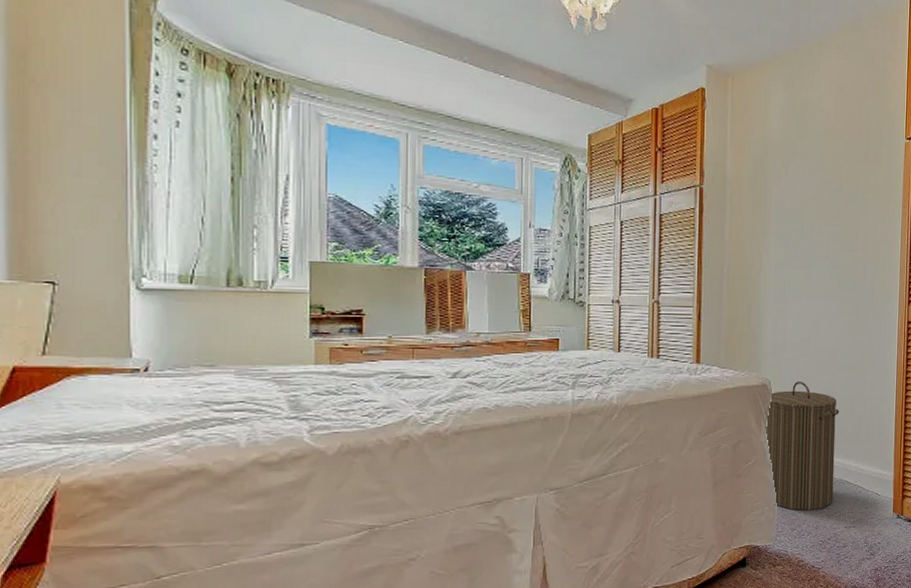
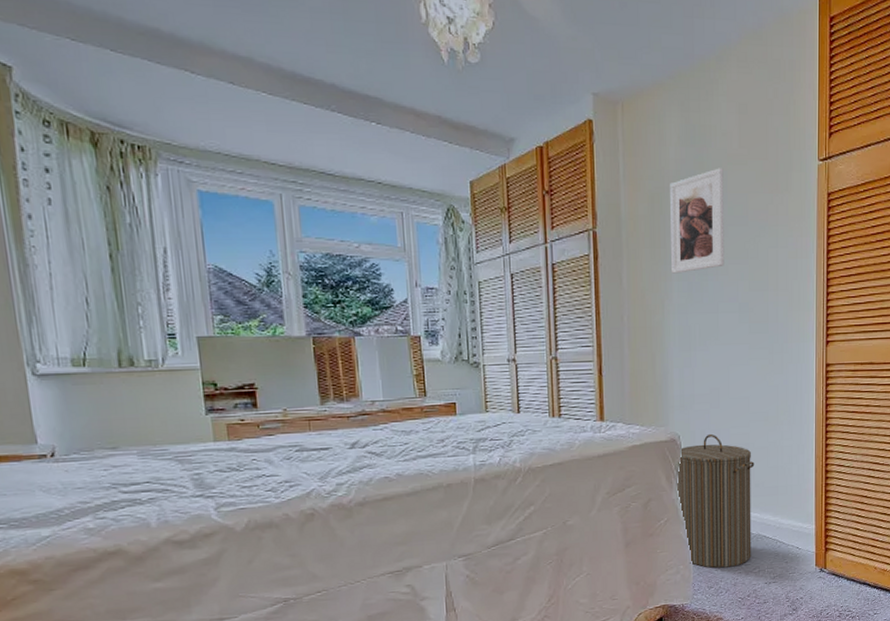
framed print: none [770,139,821,231] -> present [670,168,725,274]

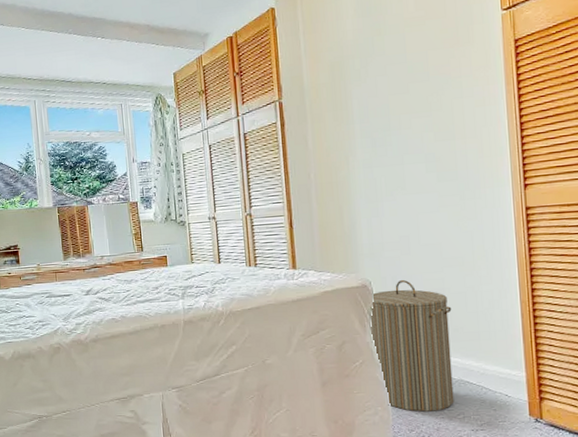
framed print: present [670,168,725,274] -> none [349,31,407,132]

